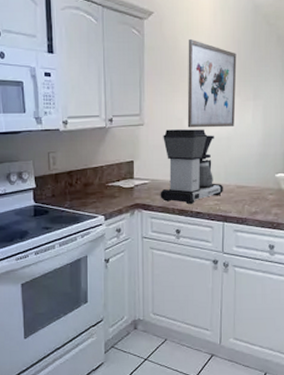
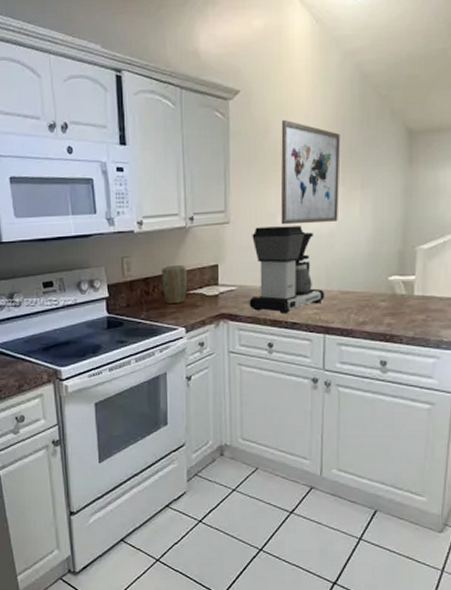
plant pot: none [84,161,106,194] -> present [161,265,187,303]

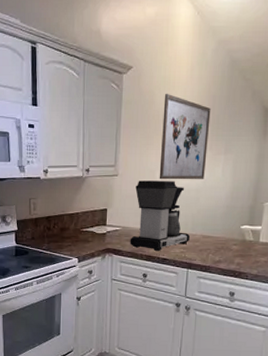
plant pot: present [161,265,187,303] -> none [61,207,81,238]

